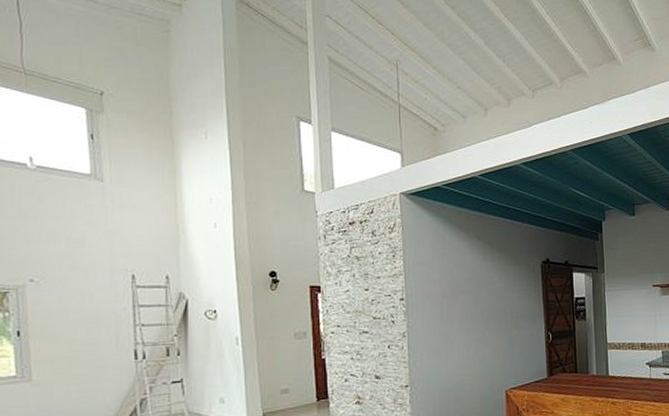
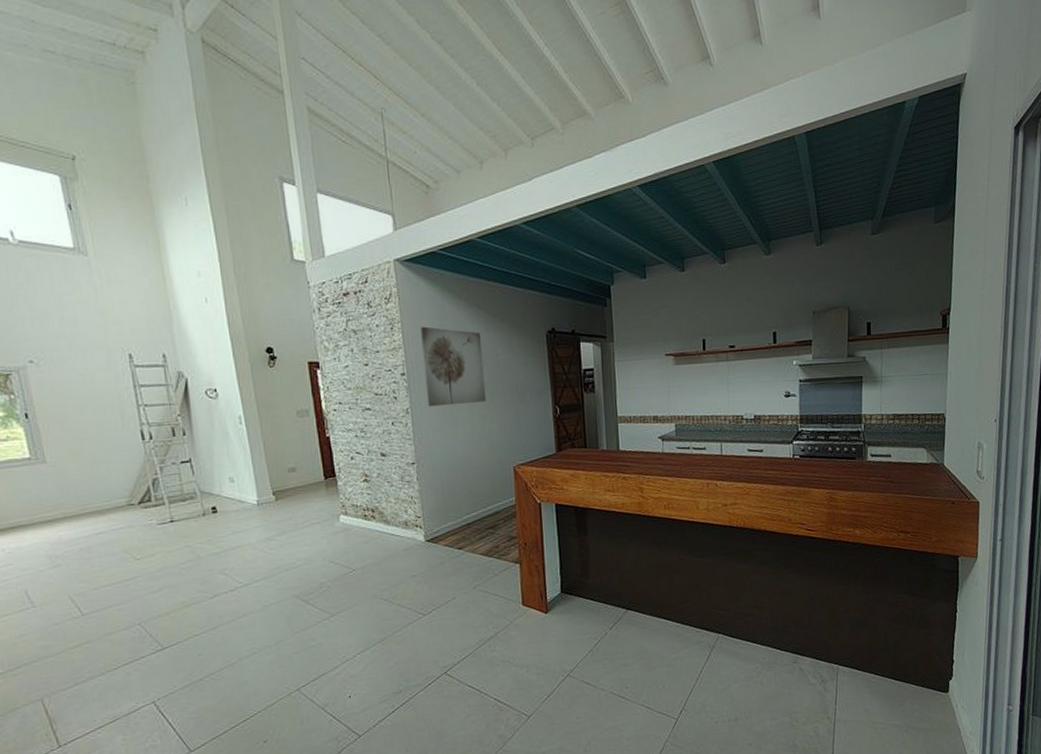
wall art: none [422,255,482,331] -> present [421,326,487,407]

